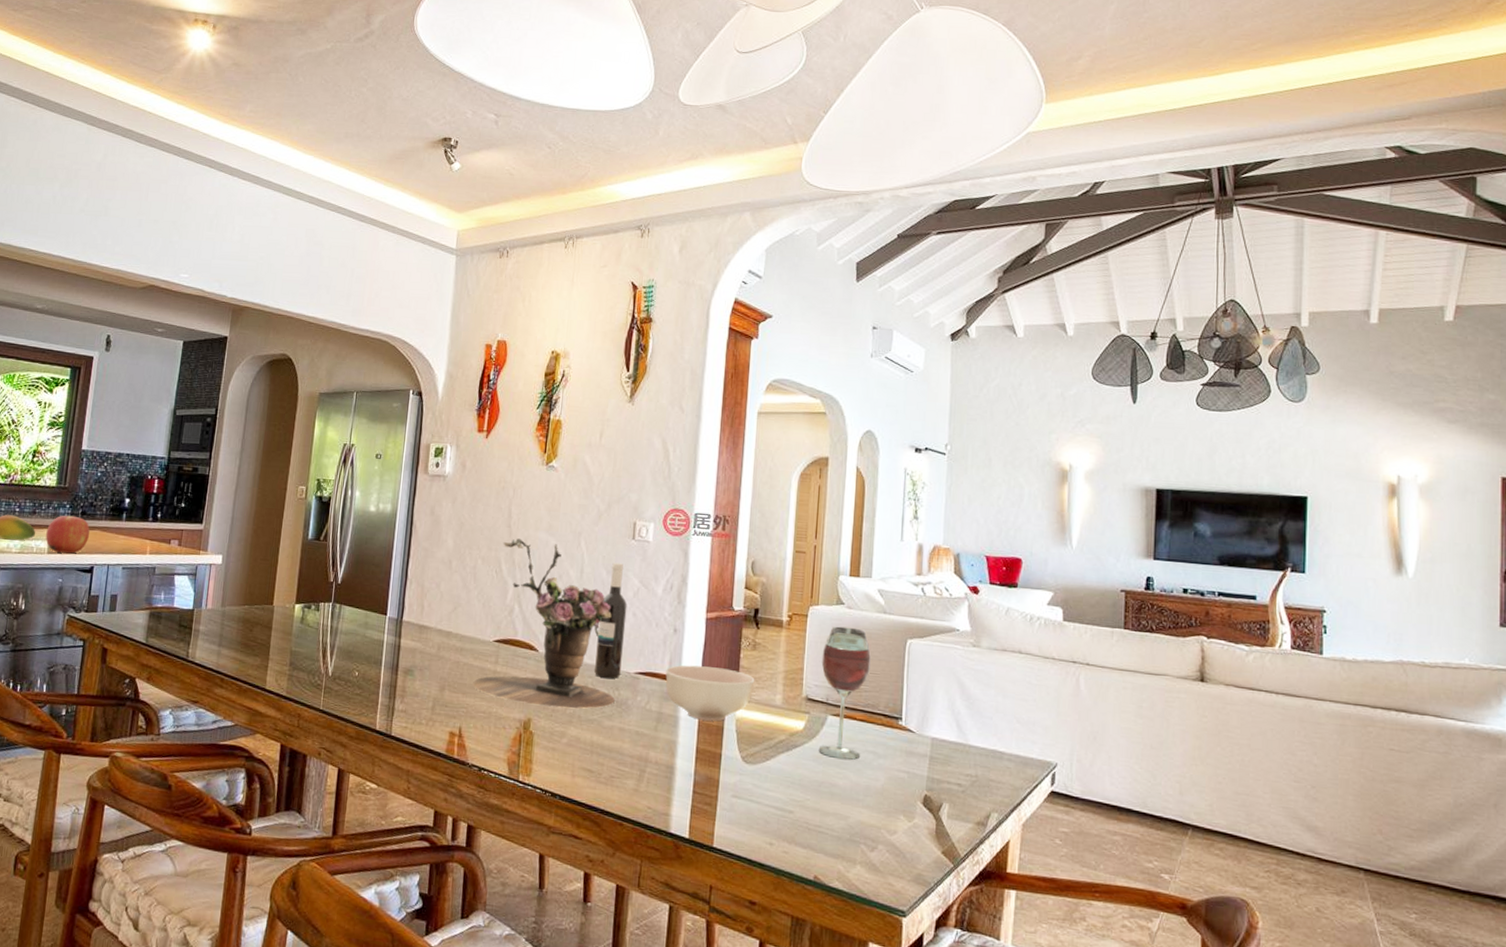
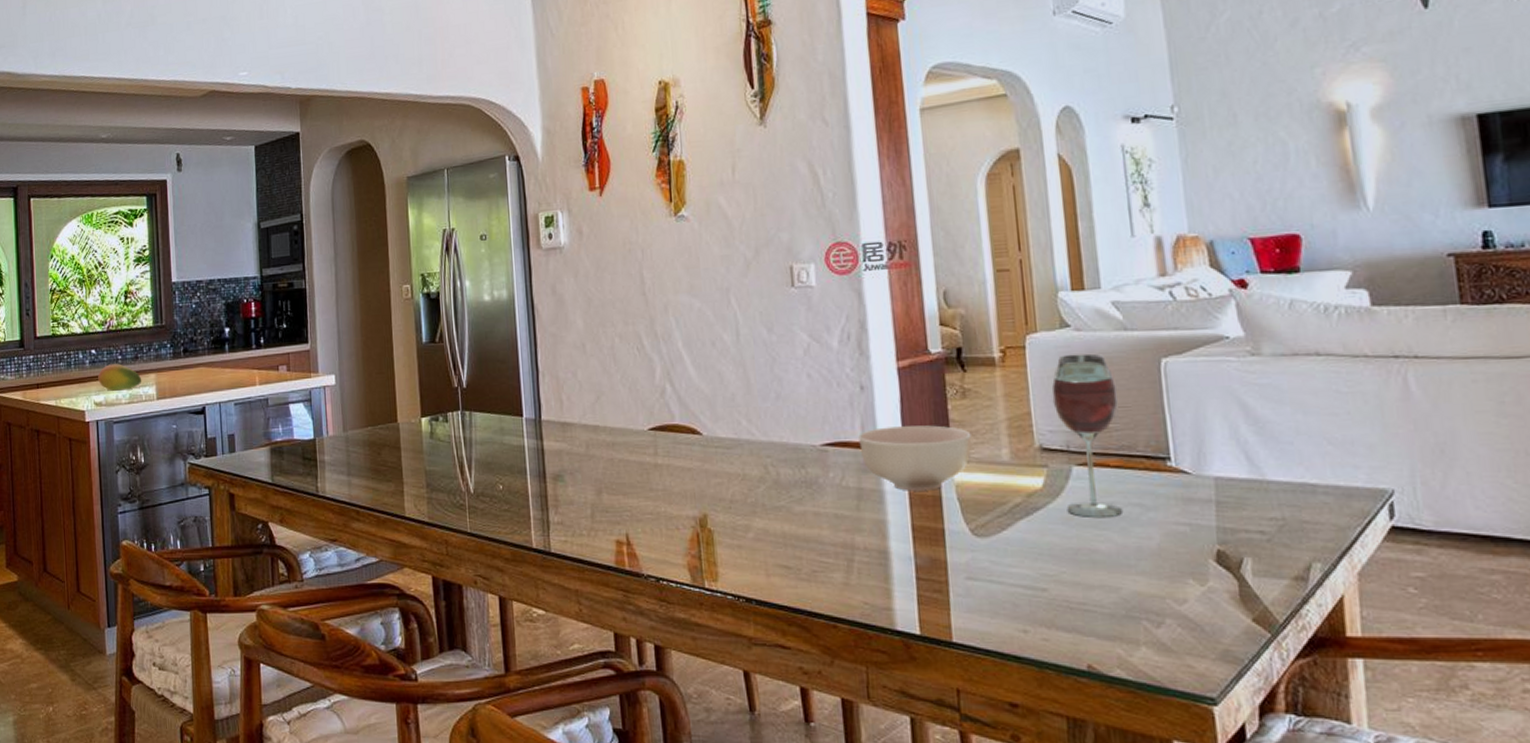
fruit: present [45,515,90,554] -> none [152,355,195,397]
flower arrangement: present [473,538,615,709] -> none [633,306,803,498]
wine bottle: present [594,562,628,679] -> none [768,317,805,455]

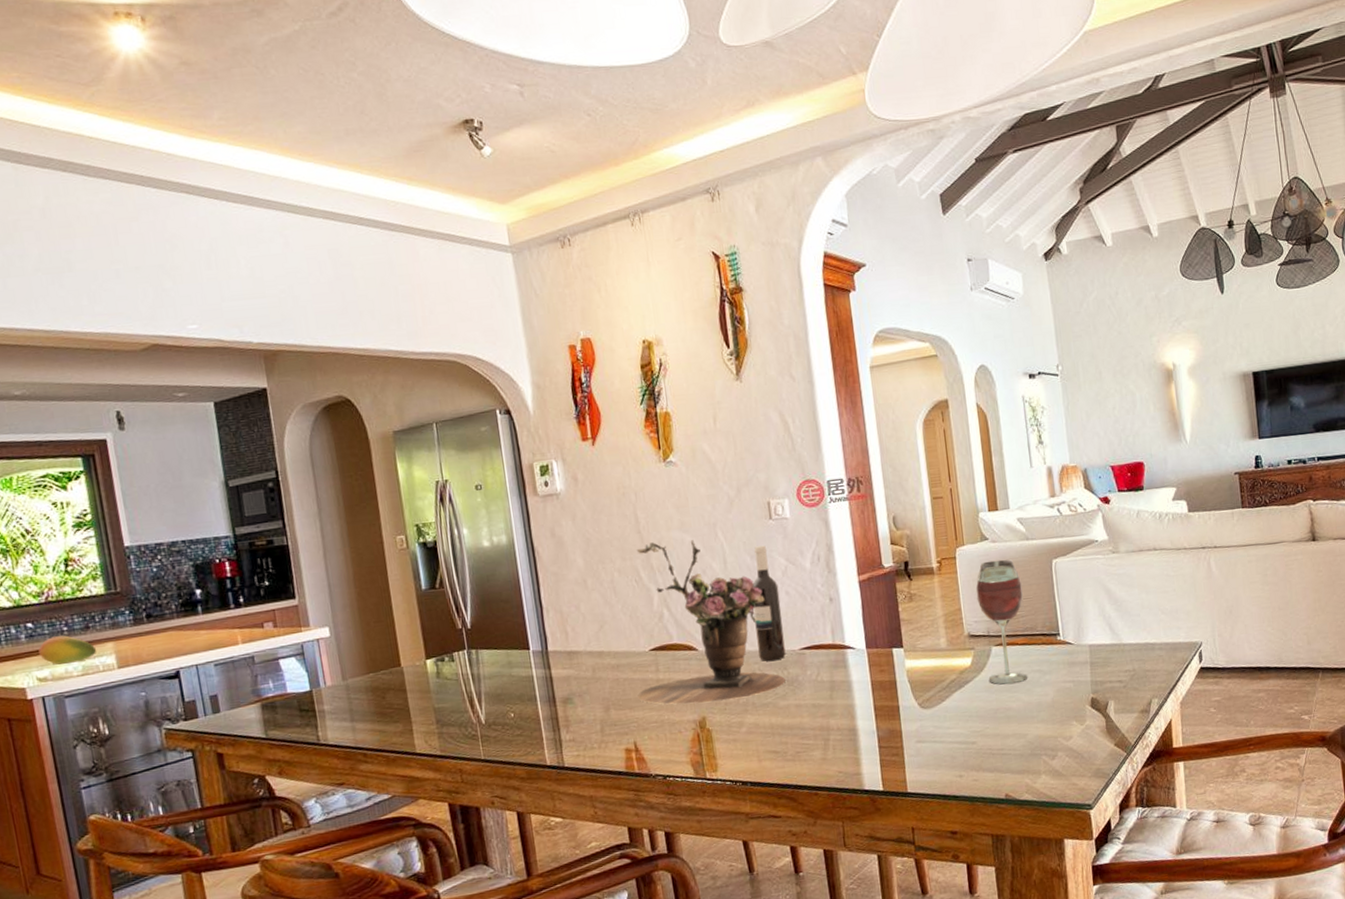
flower arrangement: none [633,306,803,498] -> present [636,540,786,705]
wine bottle: none [768,317,805,455] -> present [753,545,786,662]
bowl: present [858,425,972,491] -> none [829,624,918,679]

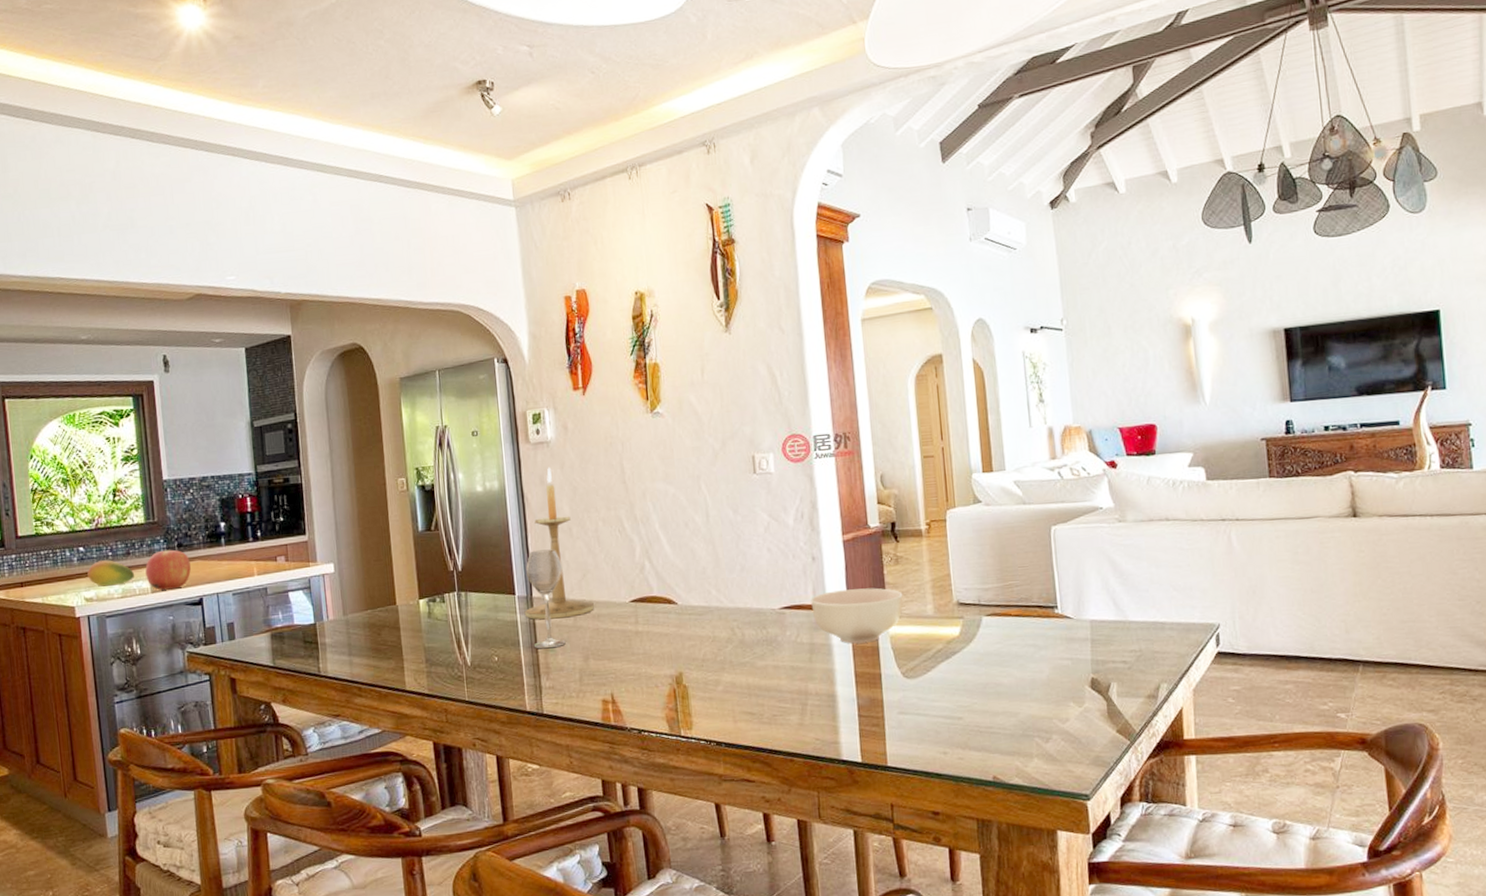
fruit: none [109,621,164,665] -> present [145,549,191,590]
wineglass: none [539,602,585,703] -> present [525,549,566,649]
candlestick: none [540,520,613,674] -> present [524,467,594,620]
flower arrangement: present [636,540,786,705] -> none [616,492,764,659]
wine bottle: present [753,545,786,662] -> none [734,500,766,619]
bowl: none [829,624,918,679] -> present [811,588,903,644]
wineglass: present [975,559,1027,685] -> none [966,524,1020,658]

